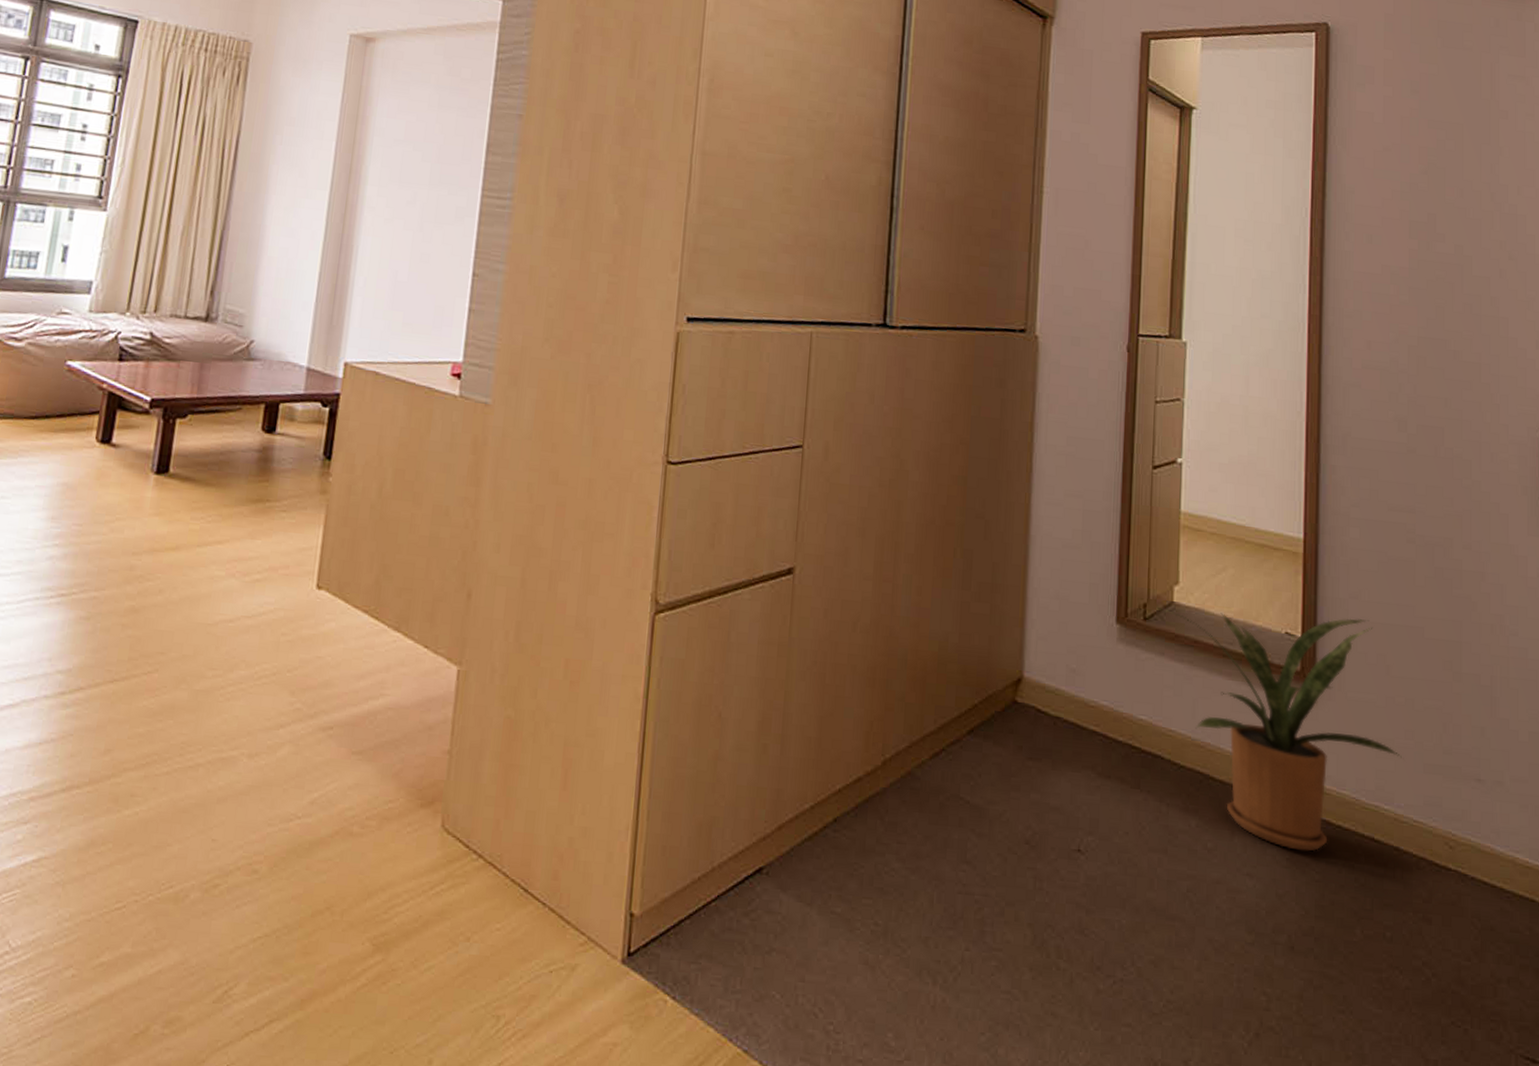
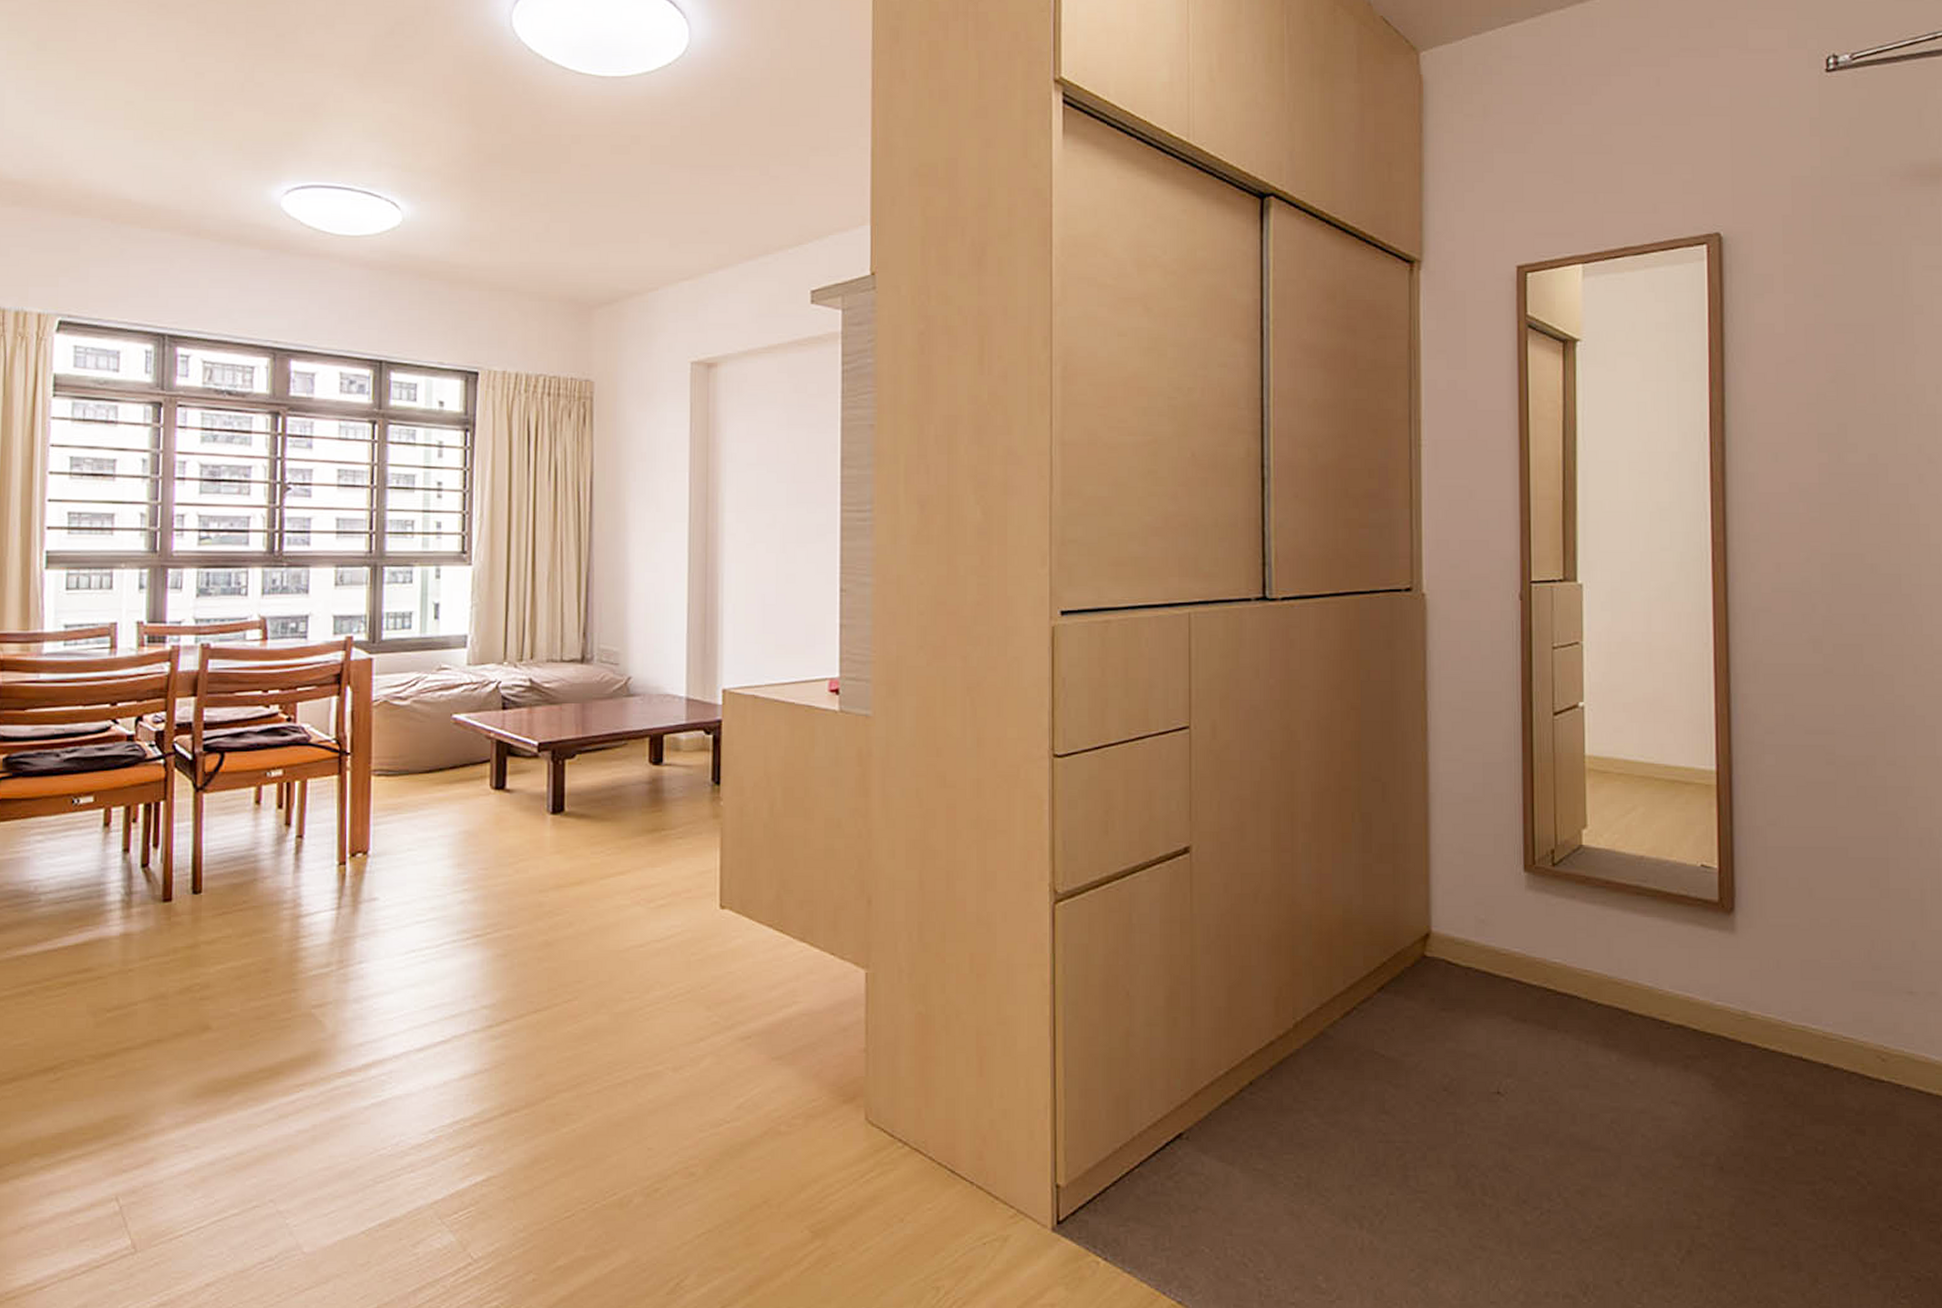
house plant: present [1158,608,1402,852] -> none [1566,845,1829,1076]

